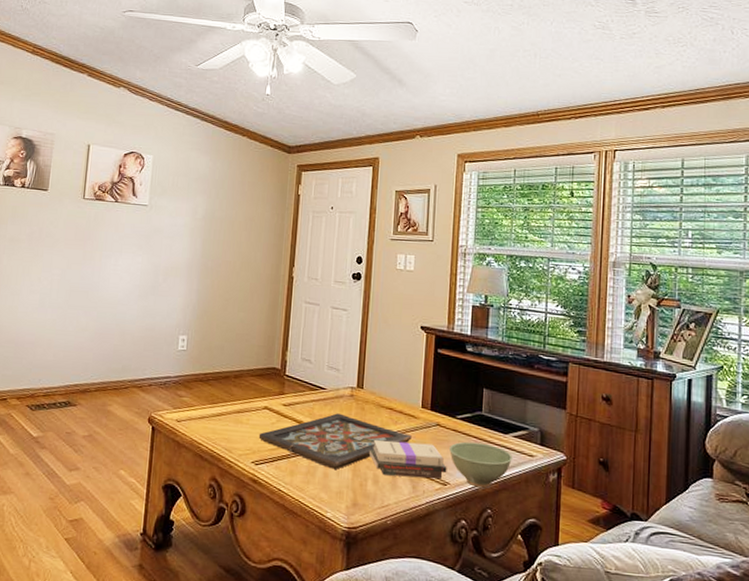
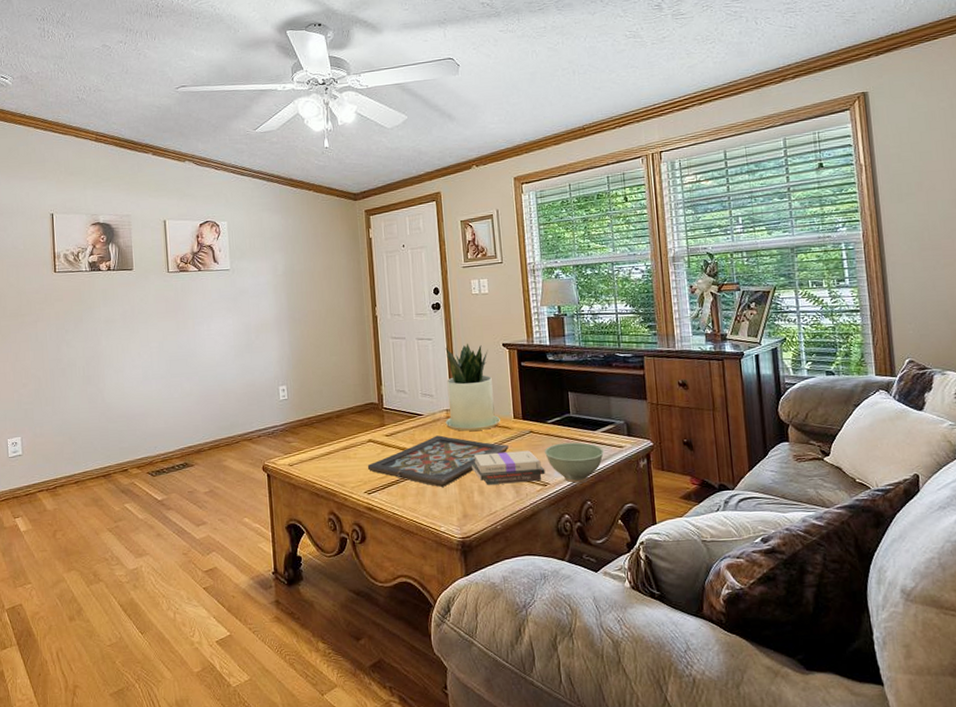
planter: none [348,320,407,415] -> present [445,343,500,431]

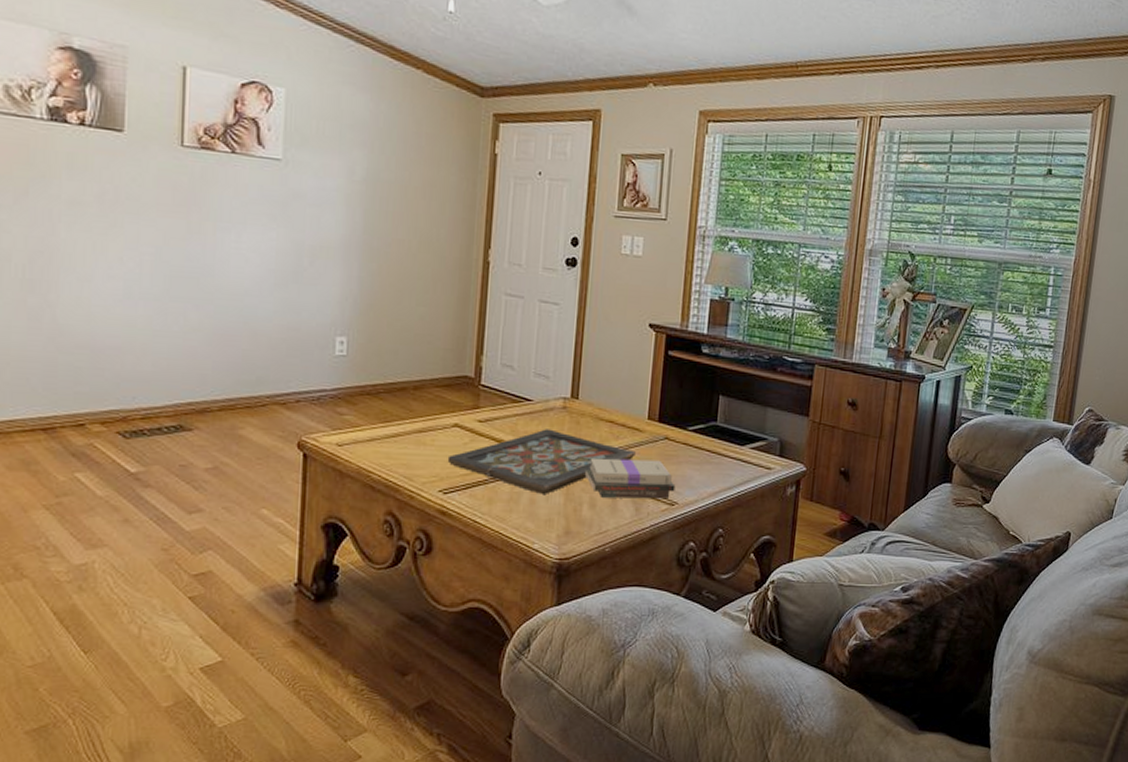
planter: present [445,343,500,431] -> none [560,316,631,429]
bowl: present [545,442,604,483] -> none [678,456,749,506]

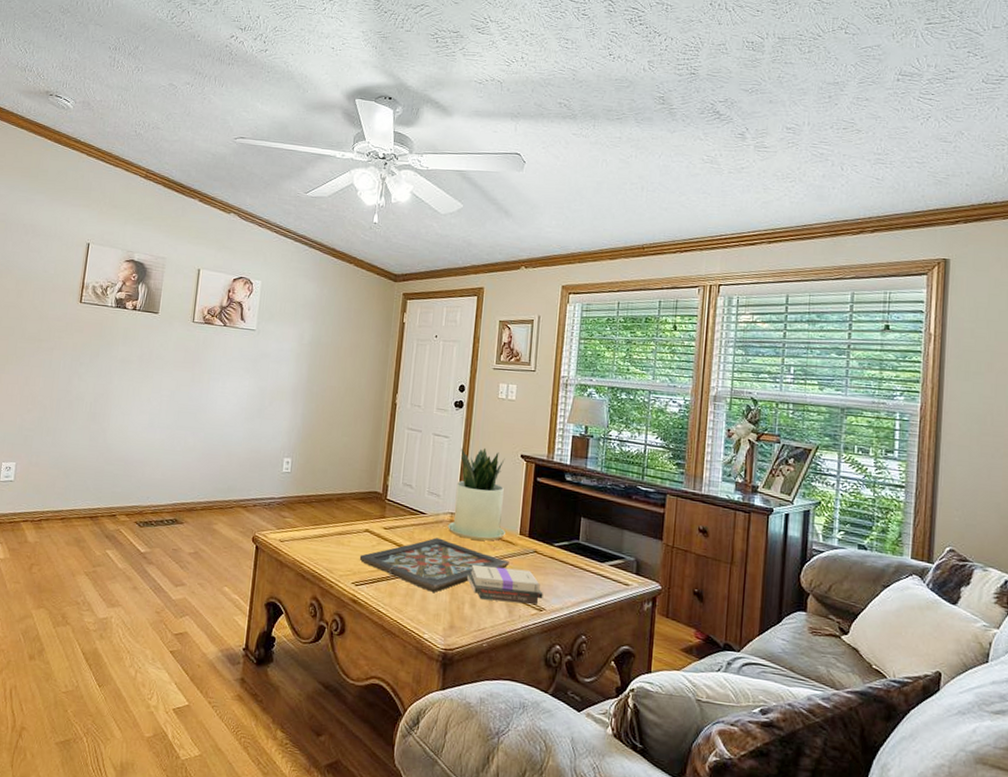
planter: none [560,316,631,429] -> present [447,447,505,541]

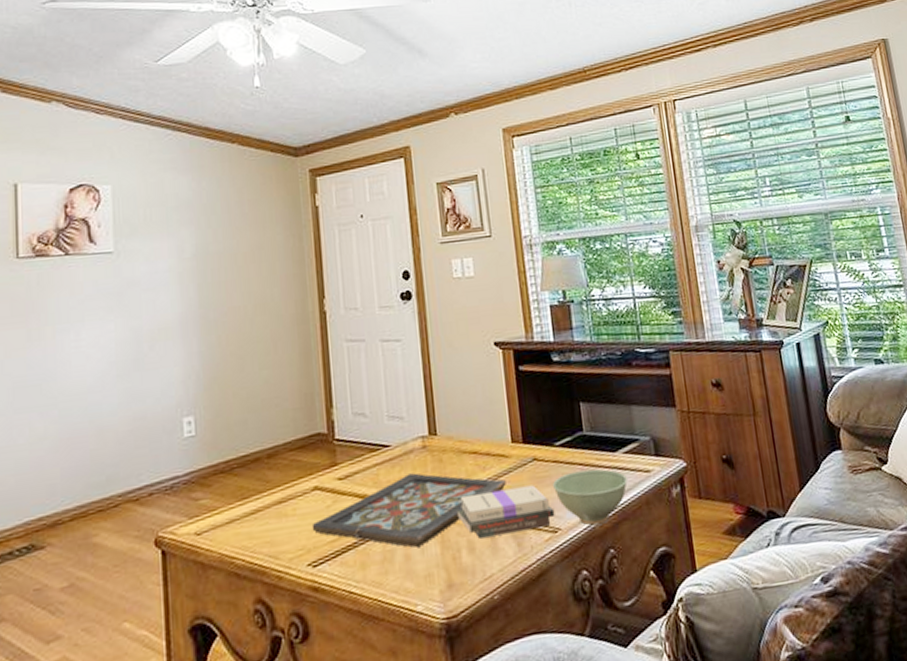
planter: present [447,447,505,541] -> none [419,343,494,465]
bowl: none [546,569,608,615] -> present [553,469,628,526]

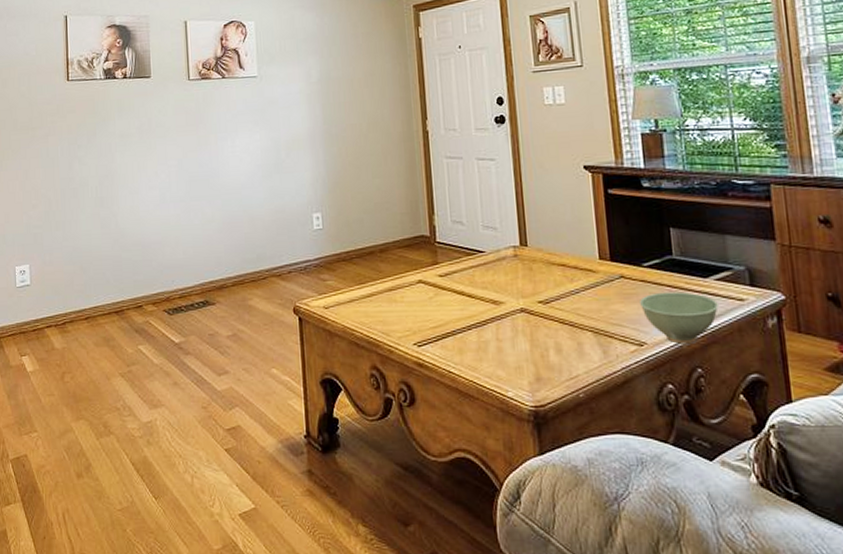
decorative tray: present [311,473,506,547] -> none [416,277,593,342]
books: present [456,485,555,539] -> none [545,300,641,342]

